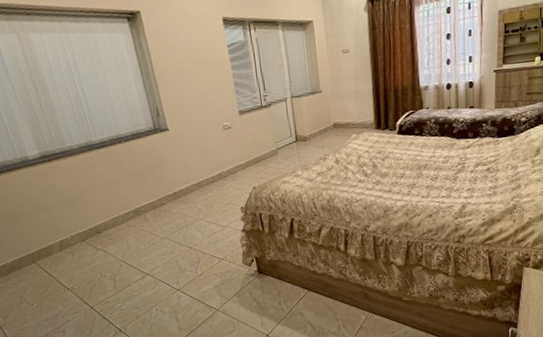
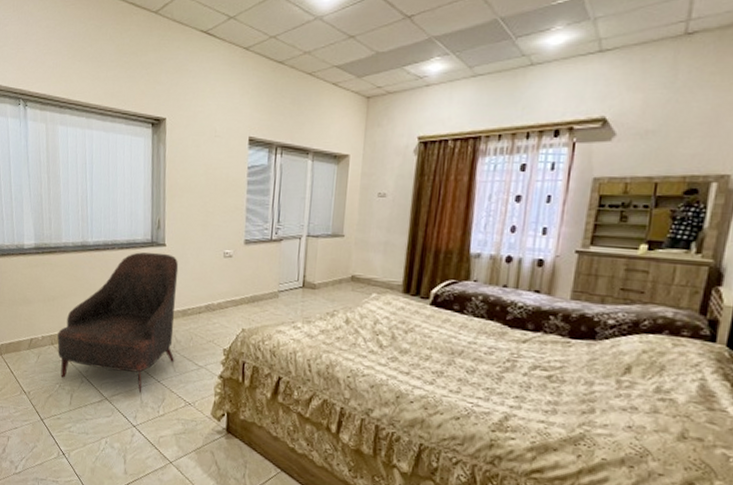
armchair: none [86,136,201,267] -> present [57,252,179,393]

